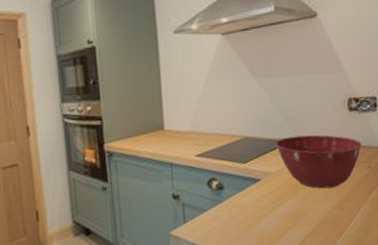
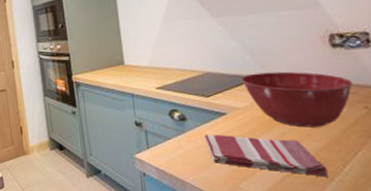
dish towel: none [239,201,338,234] -> present [203,134,328,177]

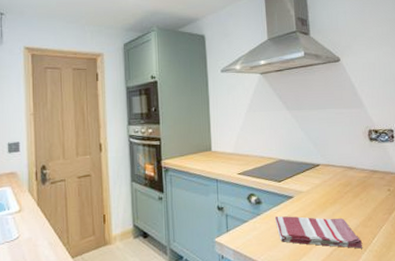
mixing bowl: present [240,71,354,128] -> none [305,160,382,208]

